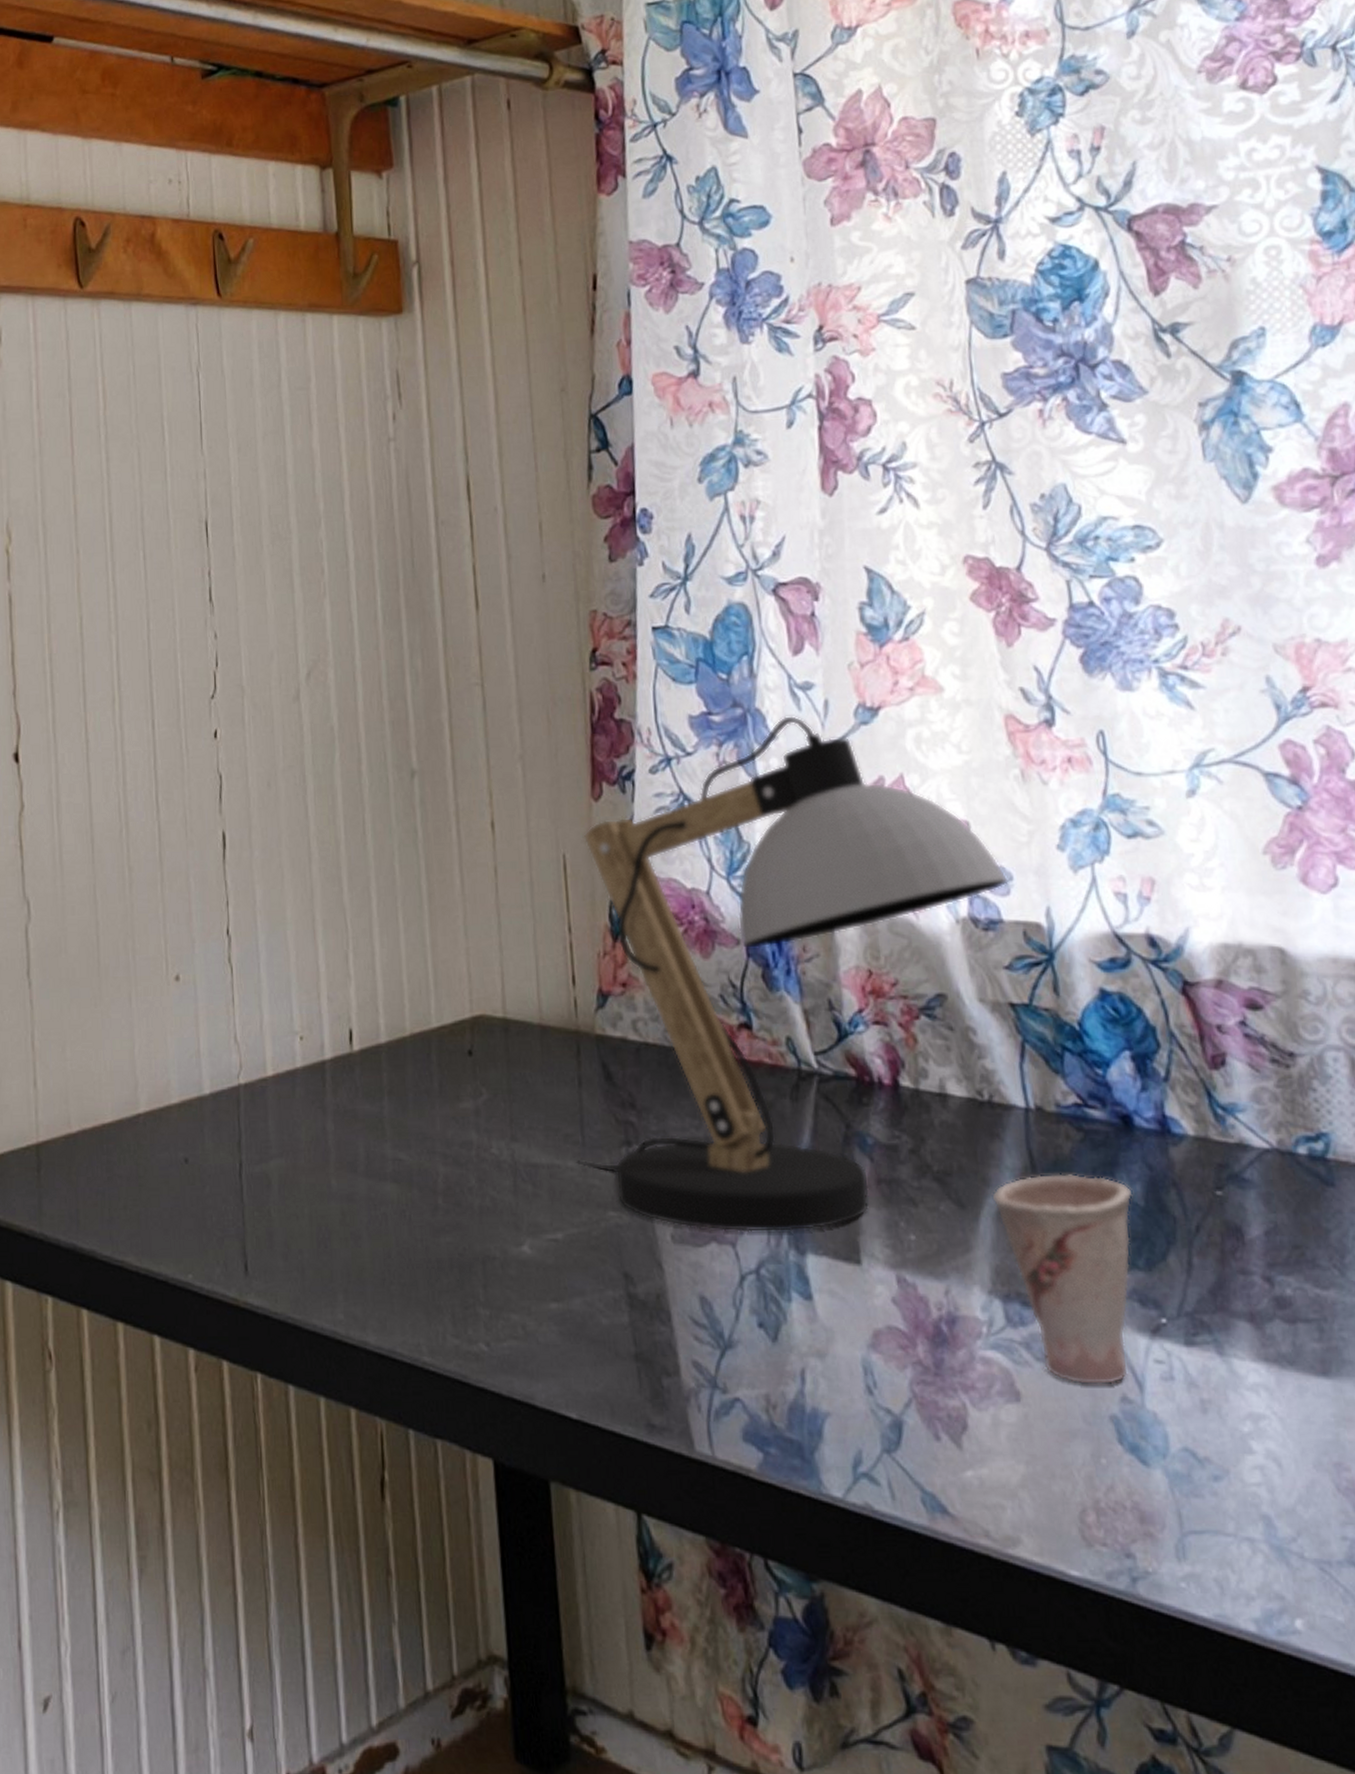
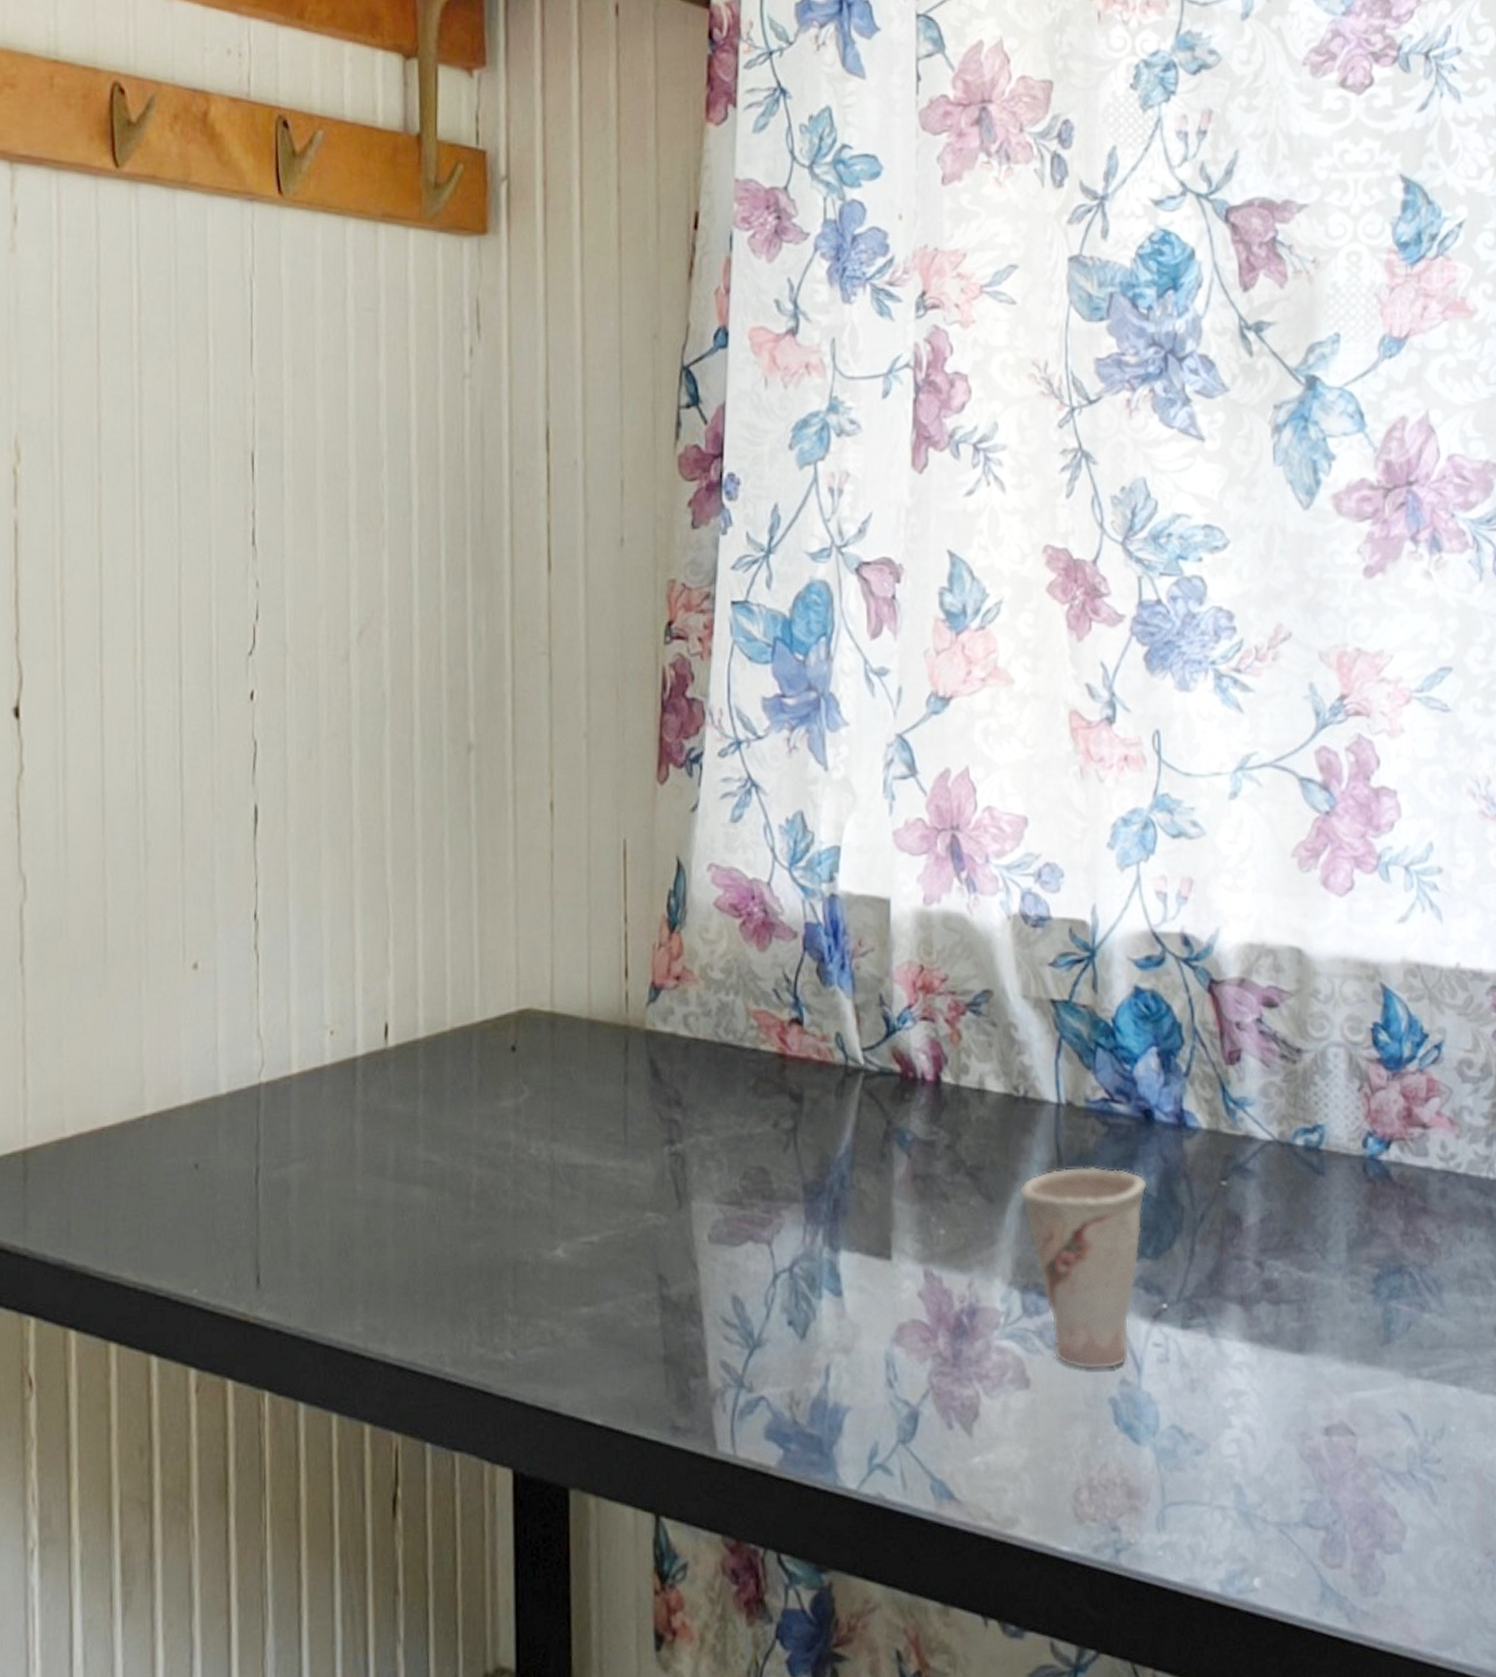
desk lamp: present [575,715,1008,1233] -> none [616,701,1059,1231]

